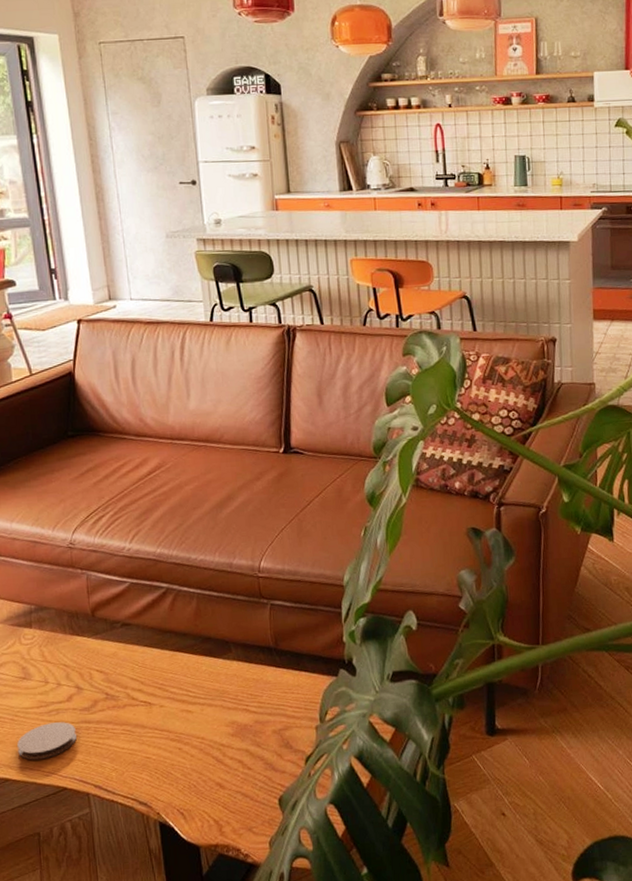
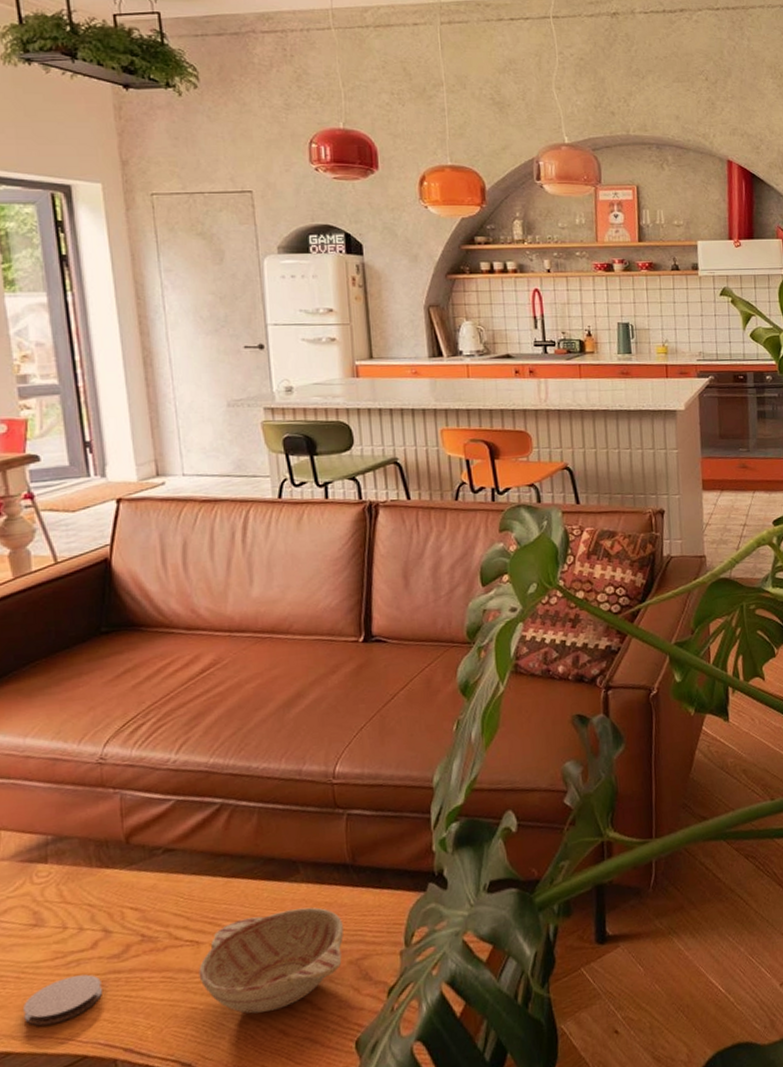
decorative bowl: none [151,682,269,767] -> present [198,907,345,1014]

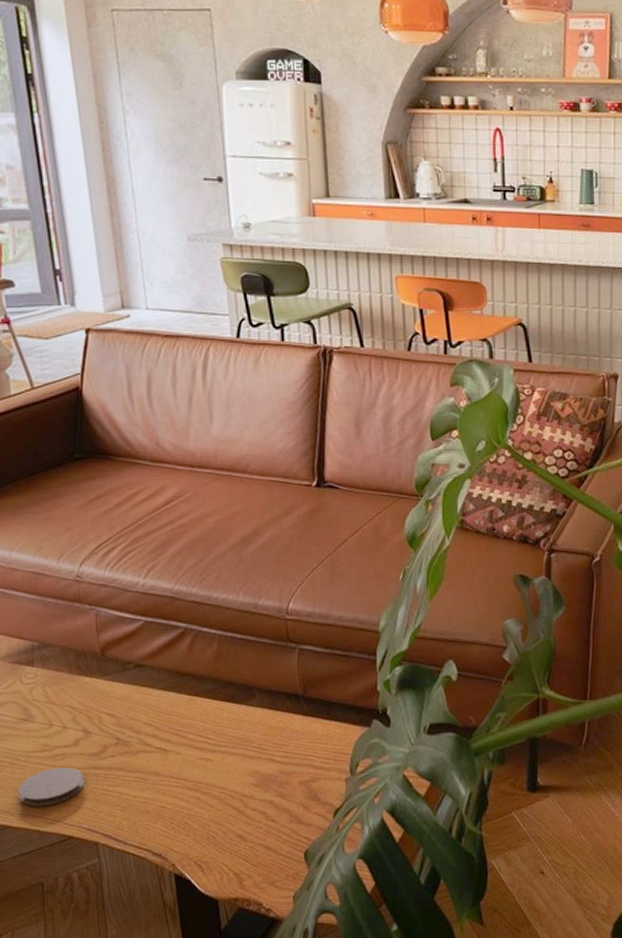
decorative bowl: present [198,907,345,1014] -> none [167,730,296,818]

